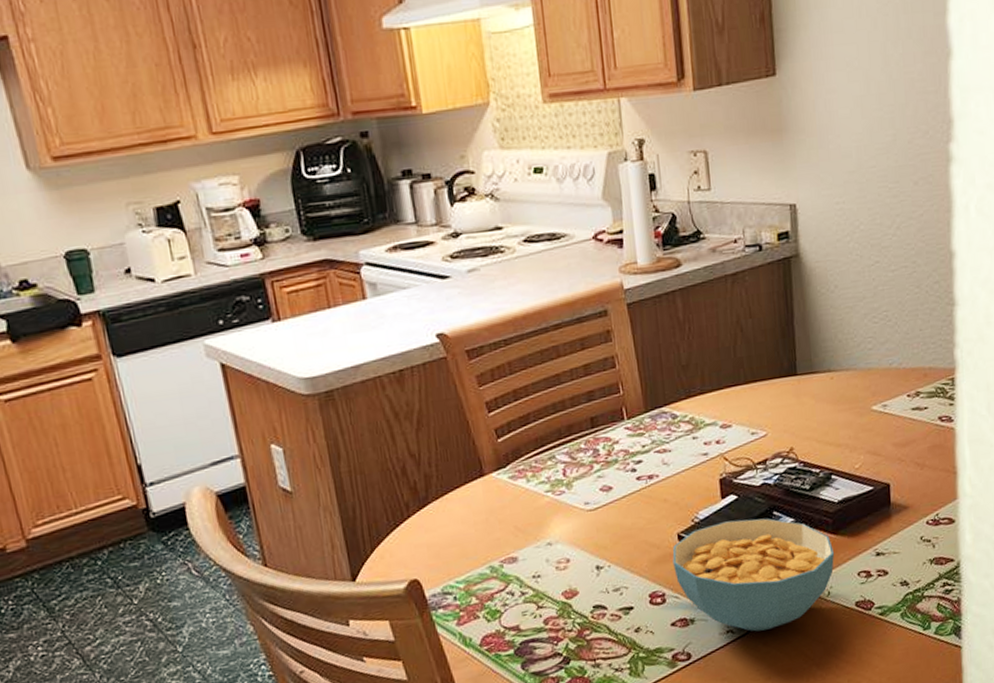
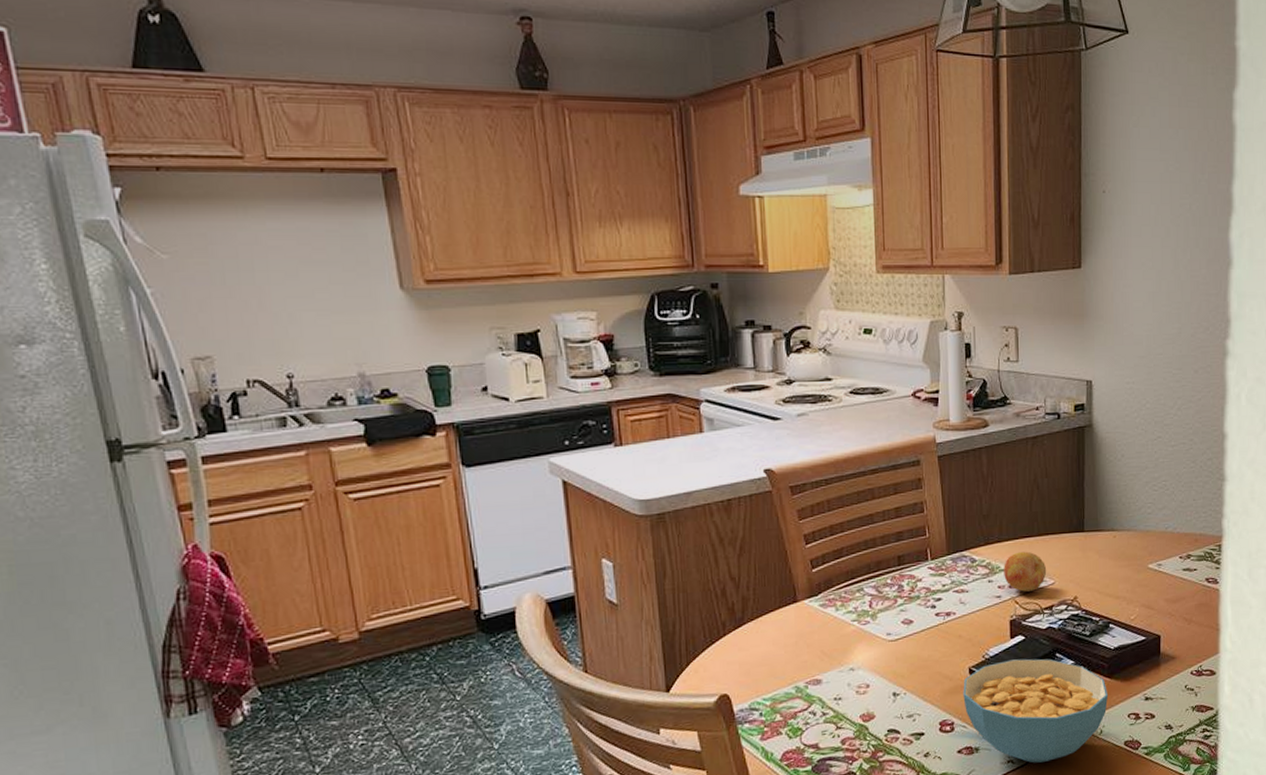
fruit: none [708,401,758,447] -> present [1004,551,1047,592]

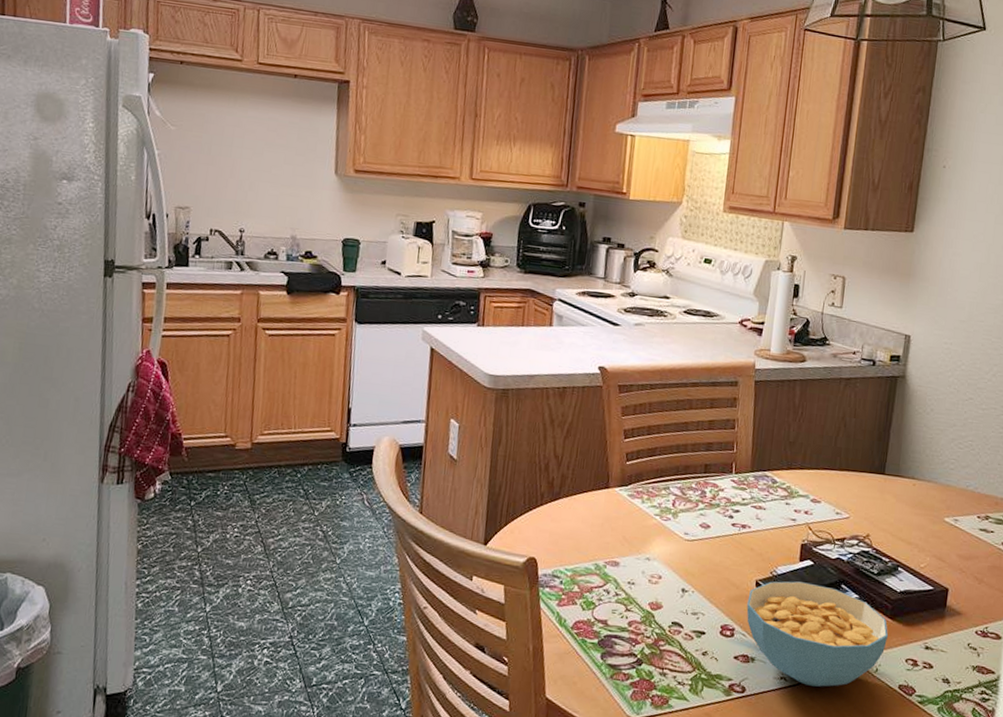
fruit: present [1004,551,1047,592] -> none [801,481,844,521]

